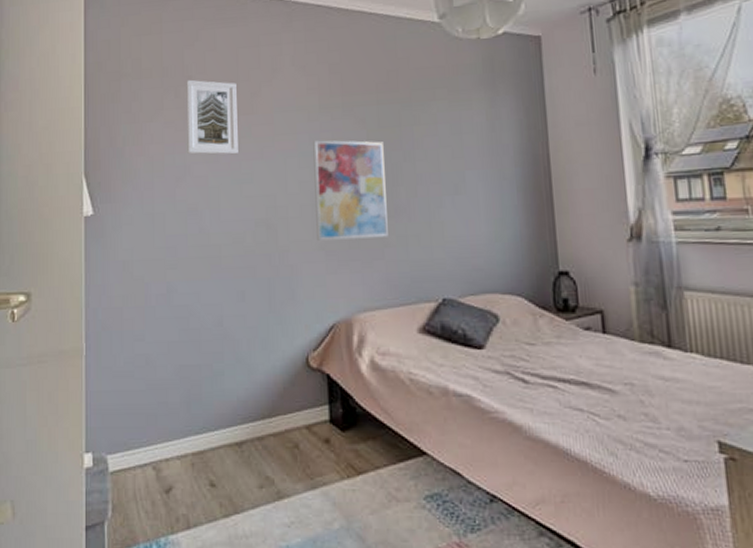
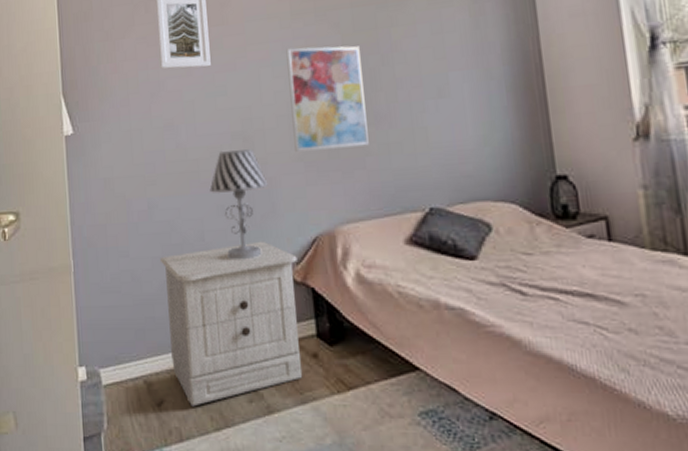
nightstand: none [176,327,314,493] -> present [159,241,303,407]
table lamp: none [230,237,289,346] -> present [209,149,268,261]

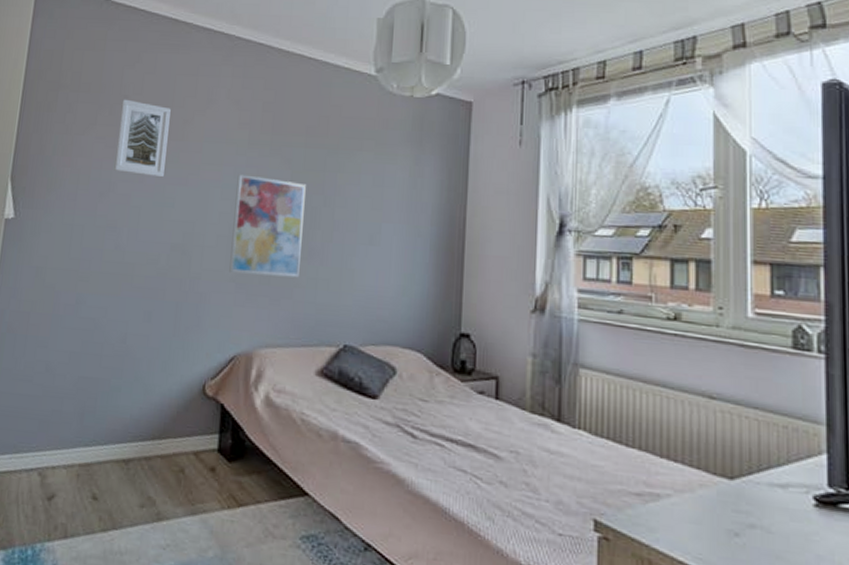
nightstand: present [159,241,303,407] -> none [70,351,213,505]
table lamp: present [209,149,268,261] -> none [140,259,198,368]

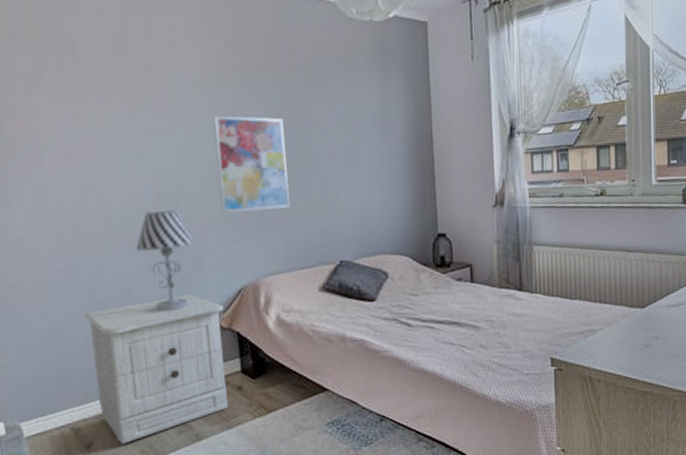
nightstand: none [70,351,213,505] -> present [83,293,229,445]
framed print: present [114,99,171,178] -> none [69,48,135,129]
table lamp: none [140,259,198,368] -> present [136,210,196,313]

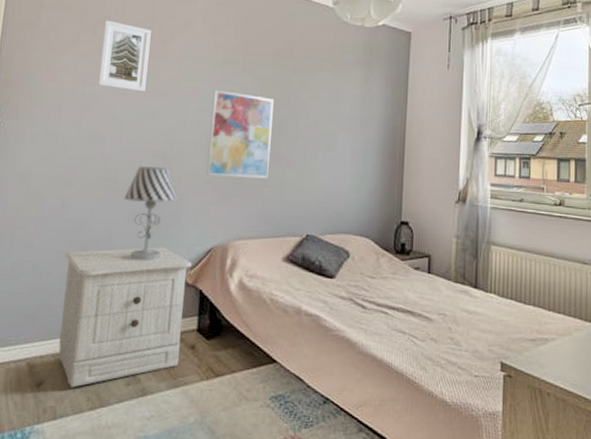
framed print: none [69,48,135,129] -> present [97,20,151,92]

